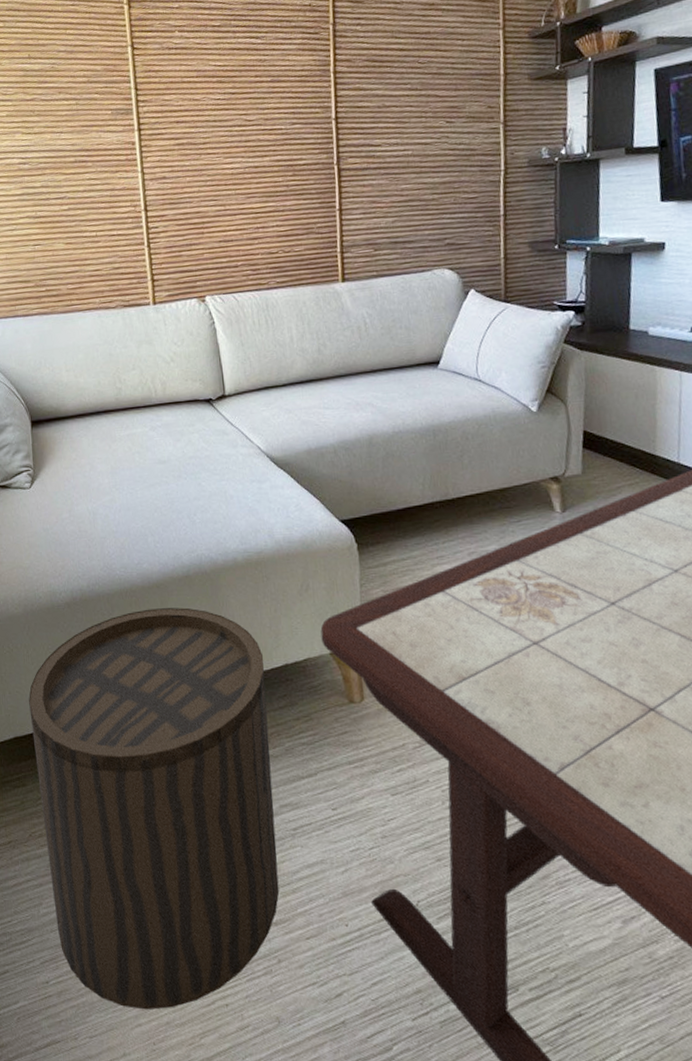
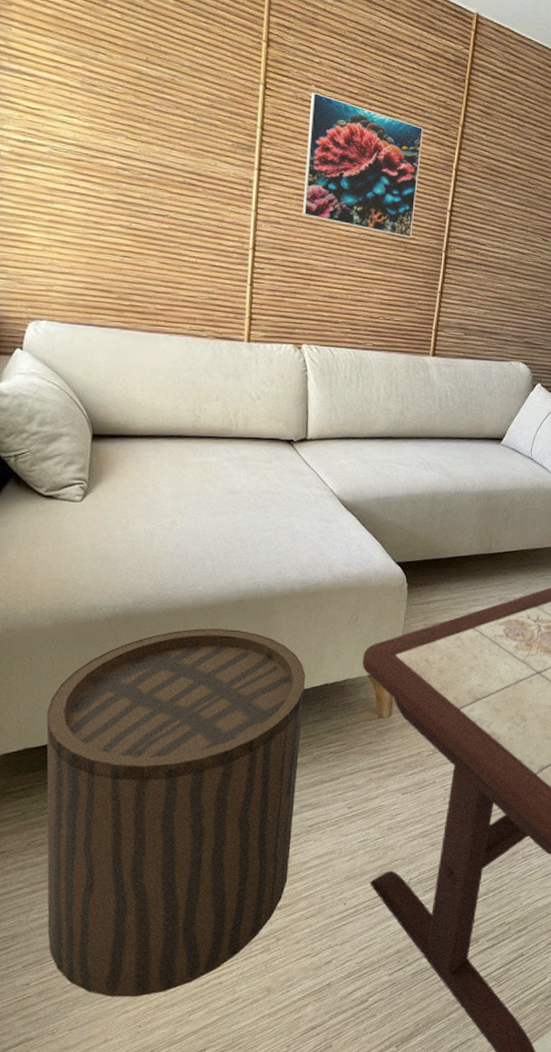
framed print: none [176,37,299,165] -> present [302,92,424,238]

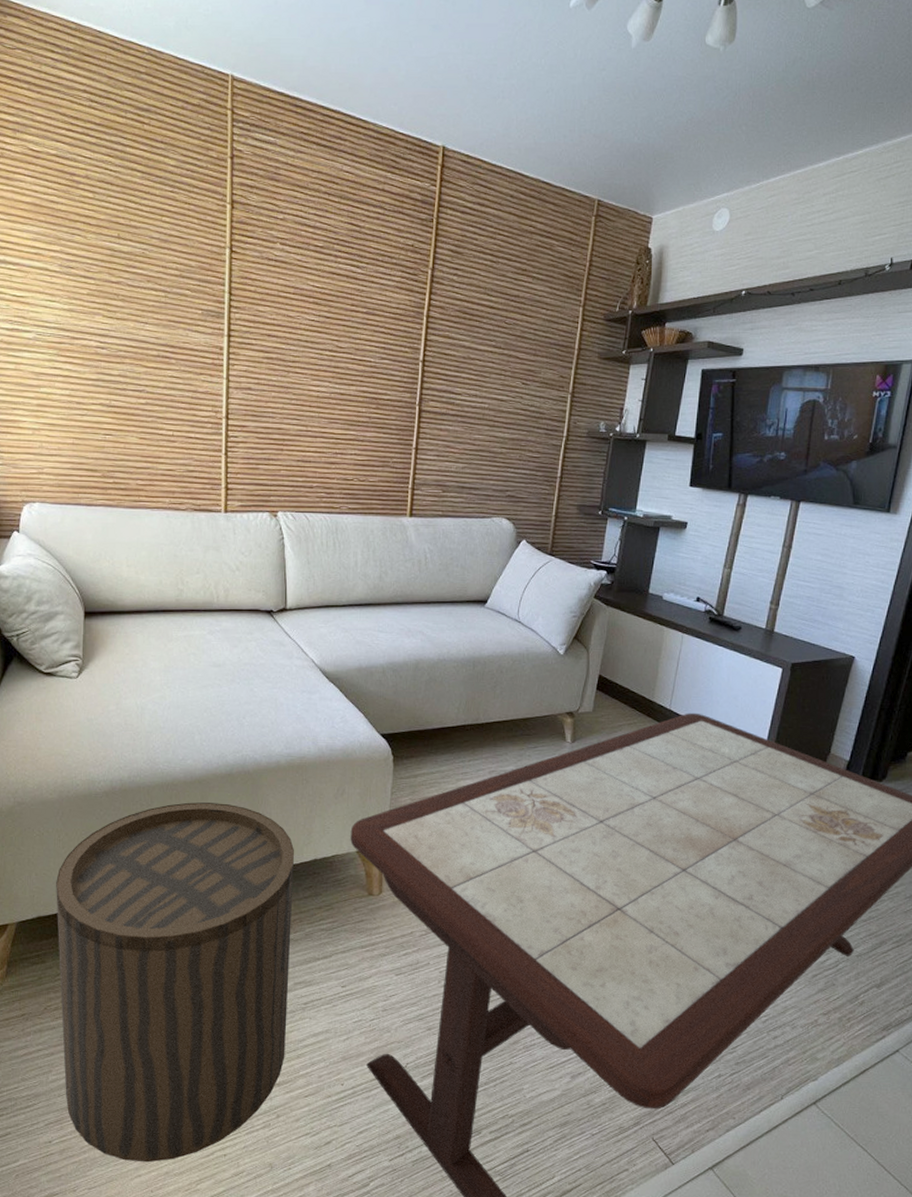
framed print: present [302,92,424,238] -> none [272,250,392,393]

